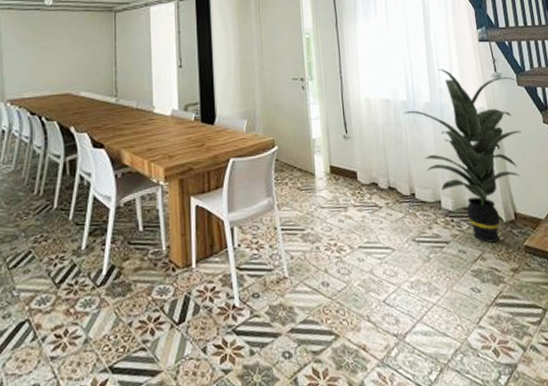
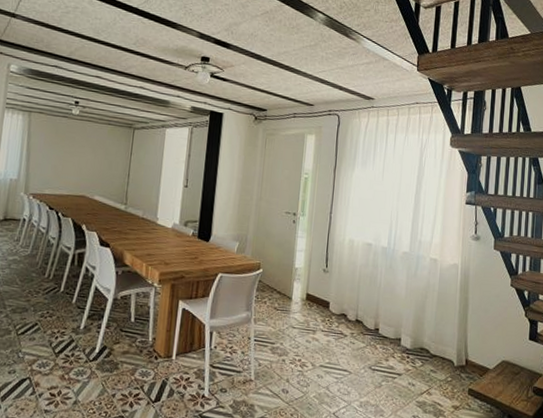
indoor plant: present [403,69,521,243] -> none [382,223,495,382]

